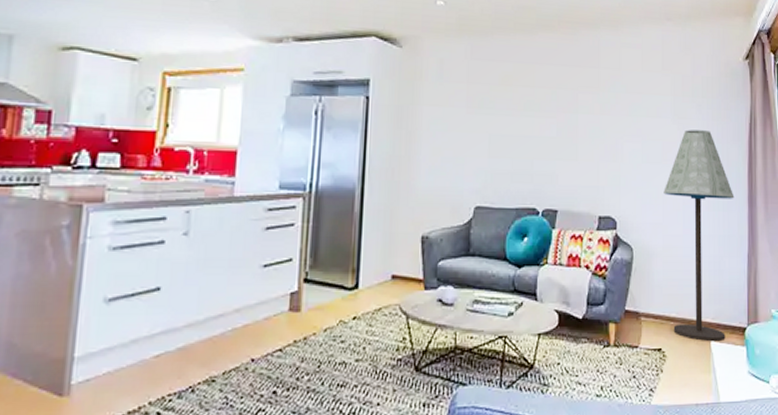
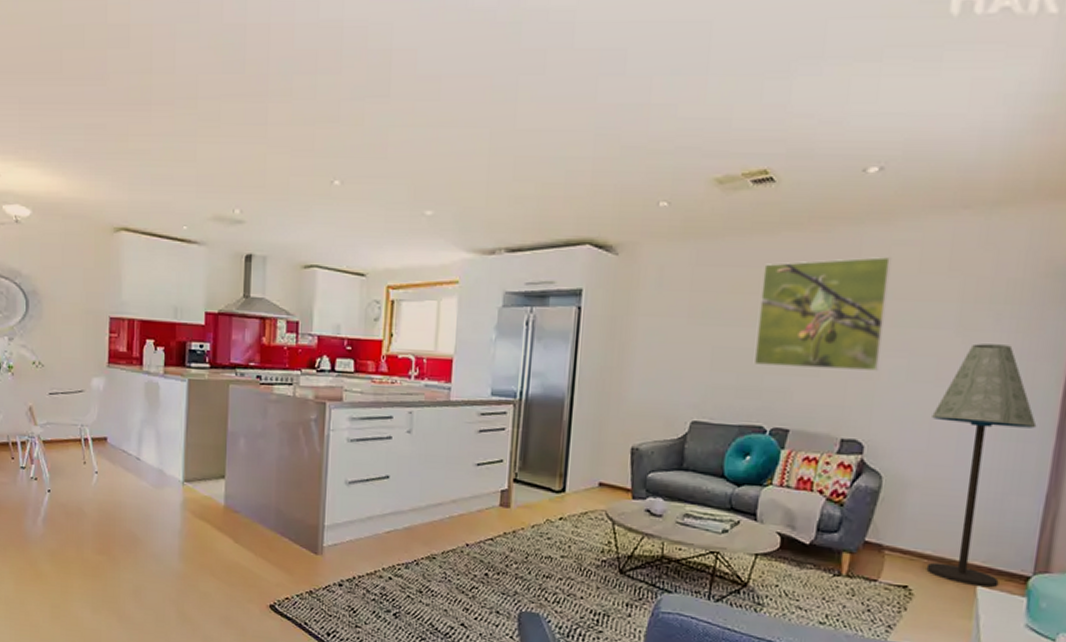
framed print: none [524,57,622,154] -> present [753,257,892,371]

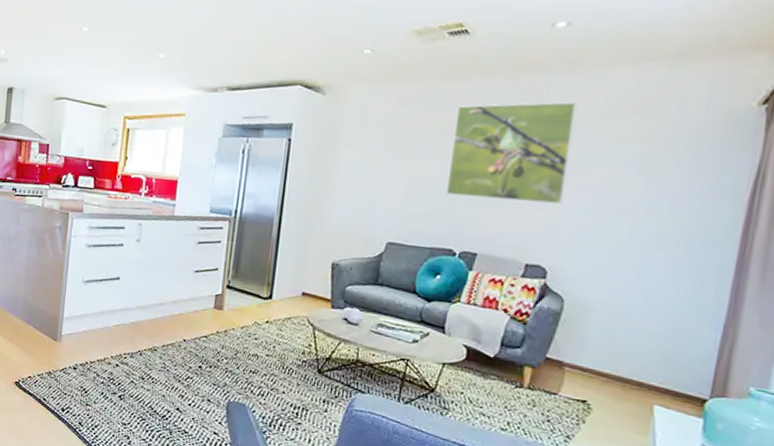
floor lamp: present [926,343,1037,588] -> none [604,183,716,408]

